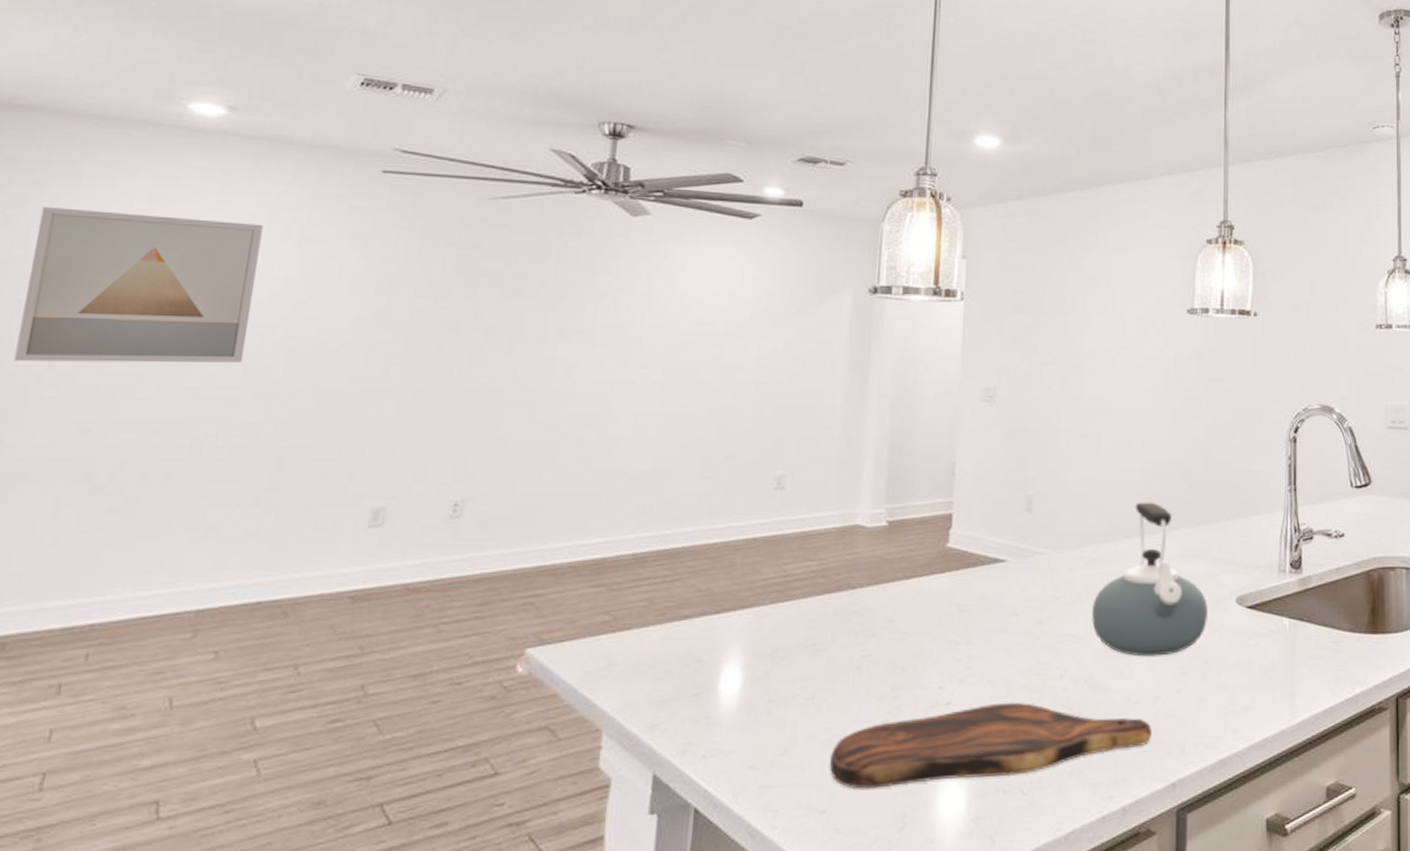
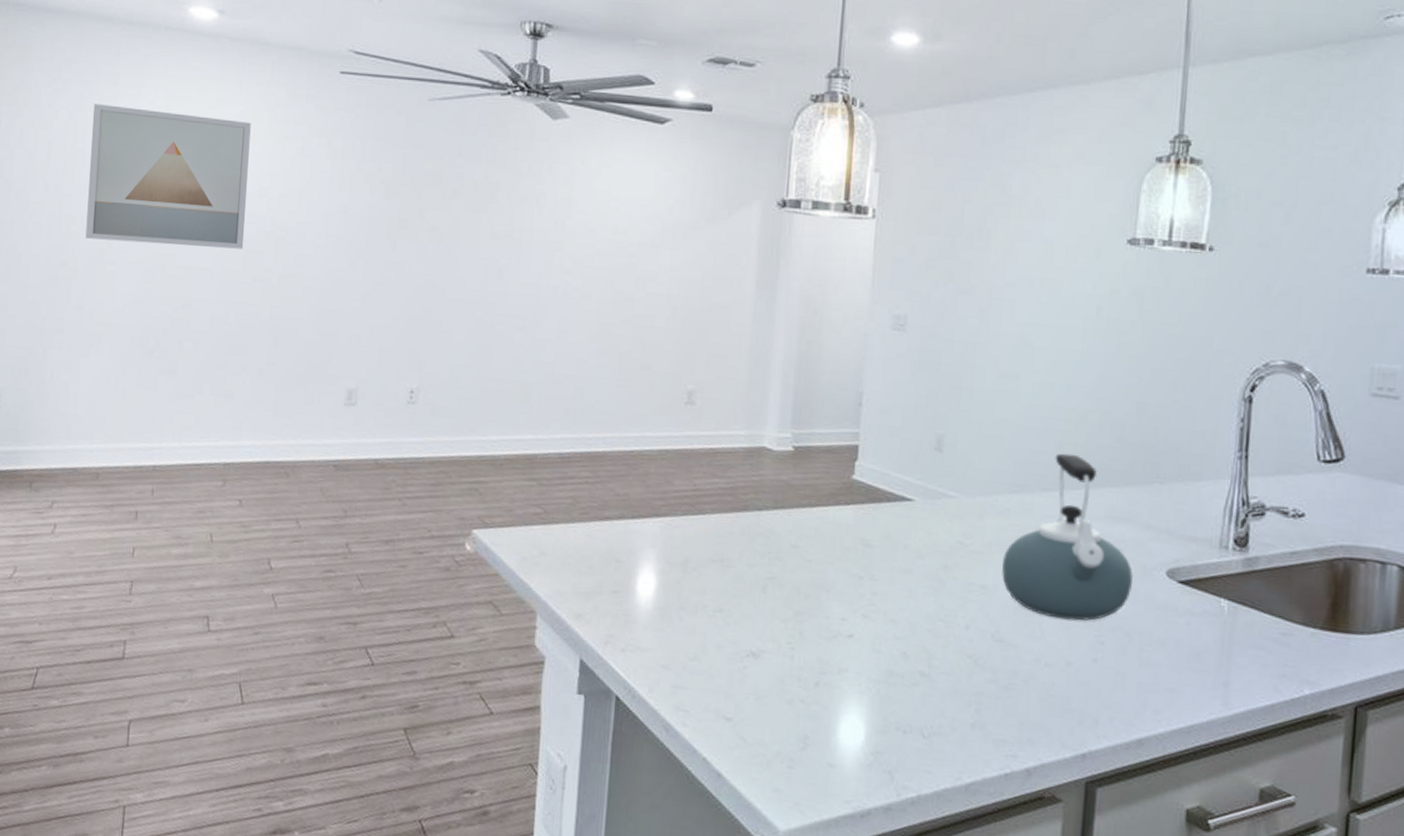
cutting board: present [829,702,1152,790] -> none [736,643,1063,718]

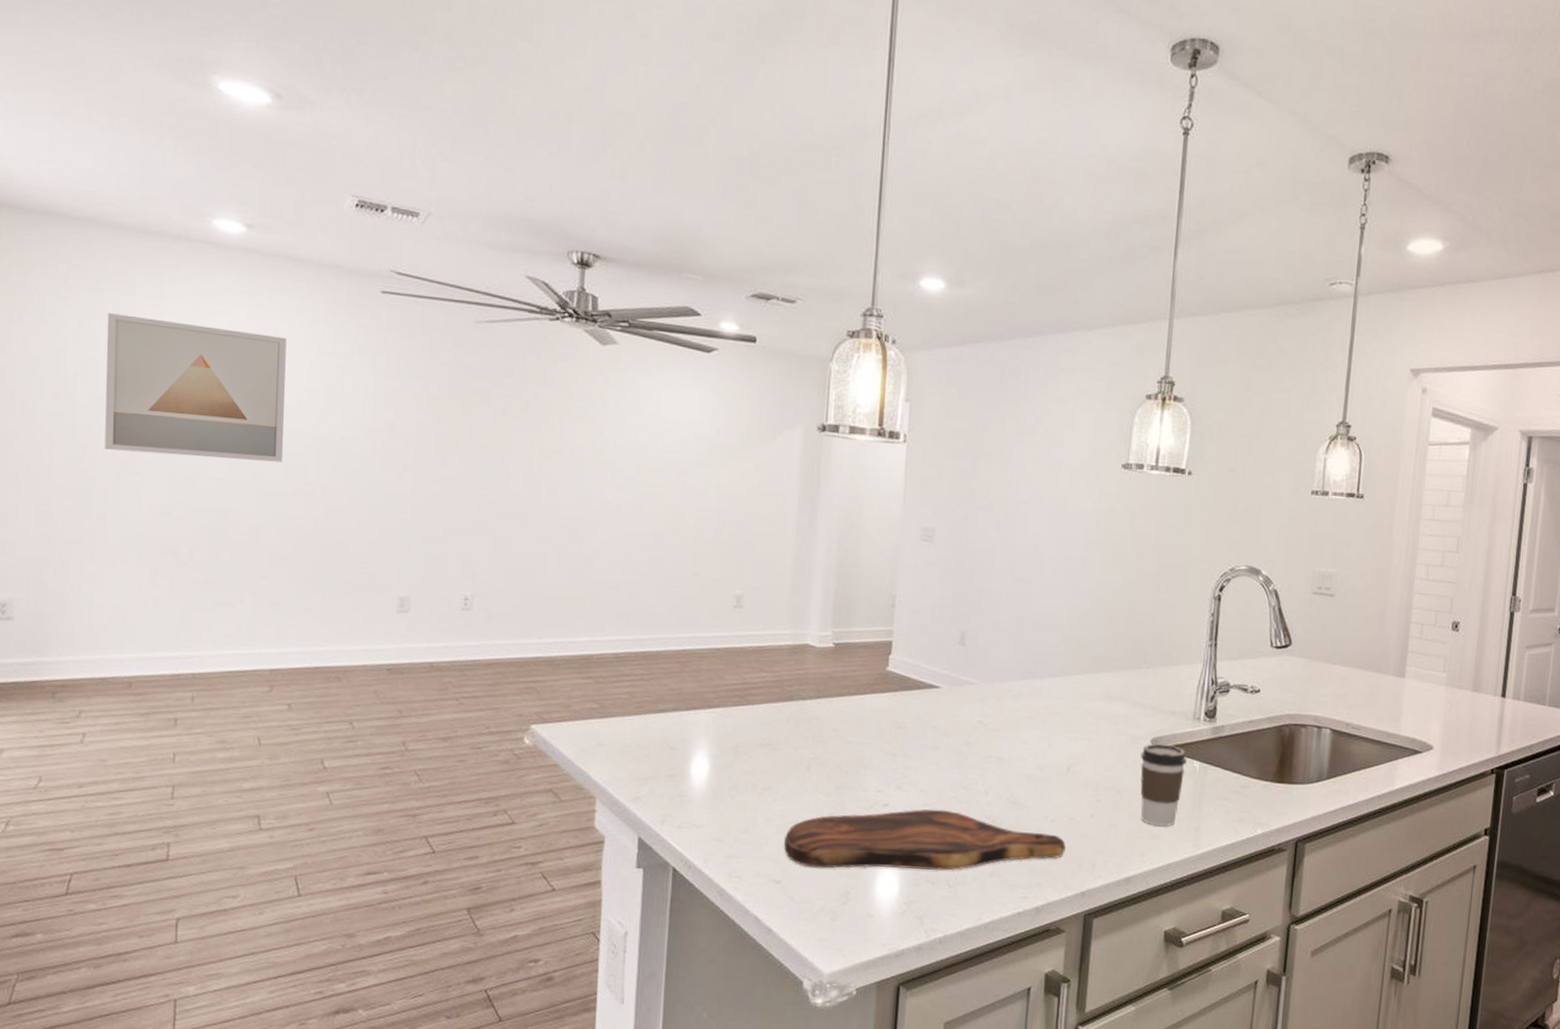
cutting board: none [736,643,1063,718] -> present [784,809,1066,871]
kettle: present [1002,453,1134,621] -> none [1016,644,1125,784]
coffee cup: none [1154,575,1212,679] -> present [1140,743,1187,827]

